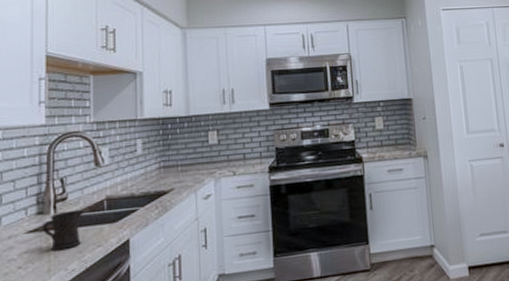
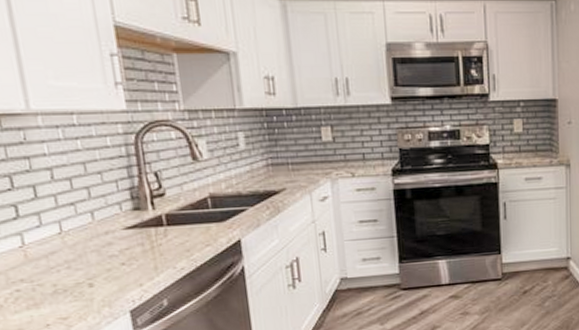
mug: present [43,209,85,251] -> none [142,207,188,249]

